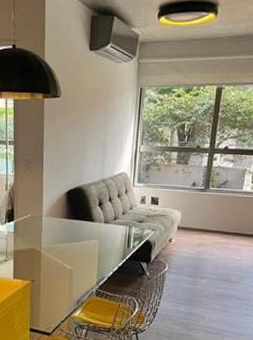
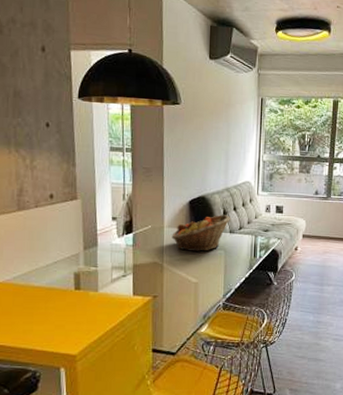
fruit basket: none [49,204,106,241] -> present [172,214,230,252]

